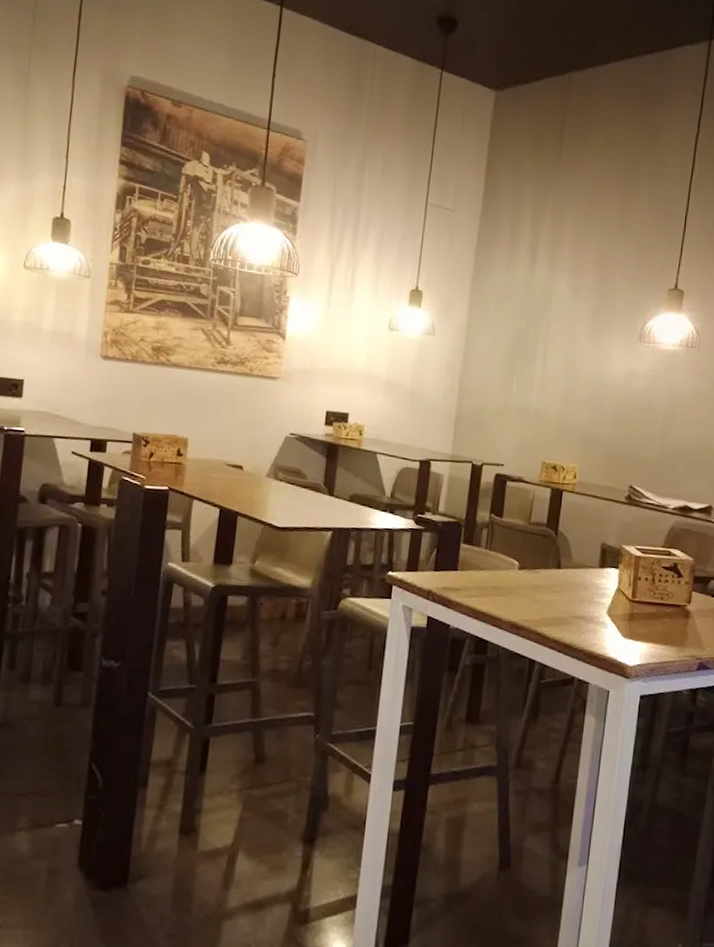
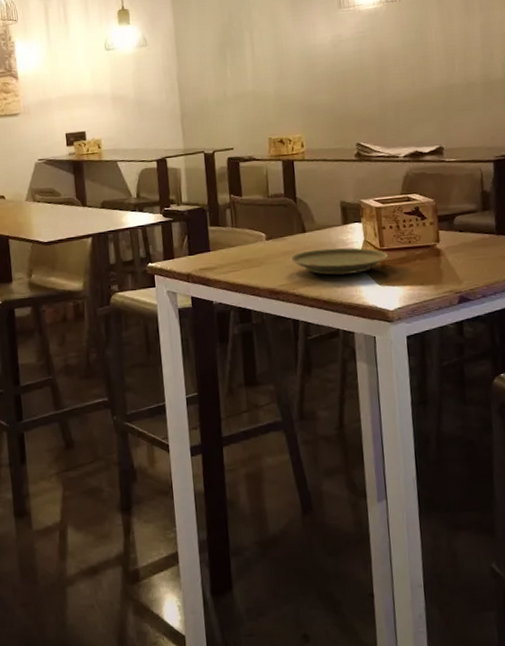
plate: none [538,588,638,622] -> present [289,247,388,275]

